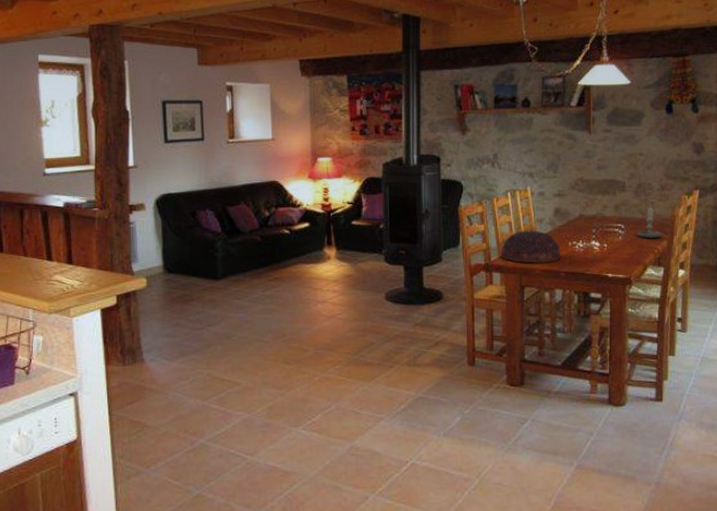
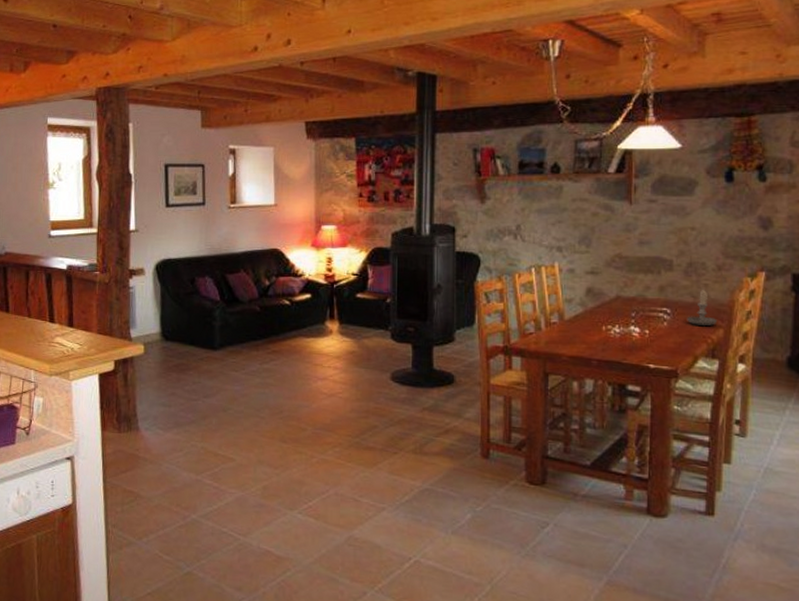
bowl: present [500,230,561,264] -> none [522,311,592,349]

